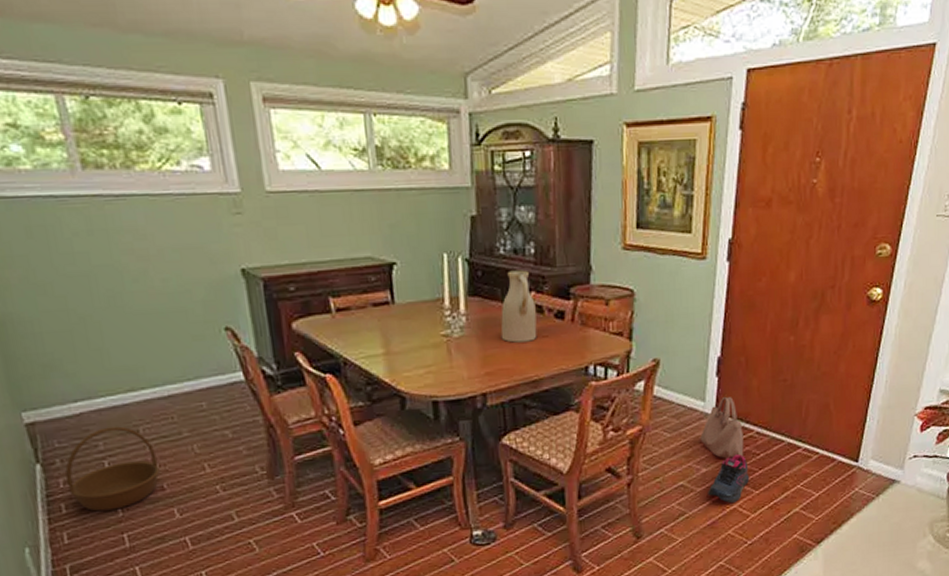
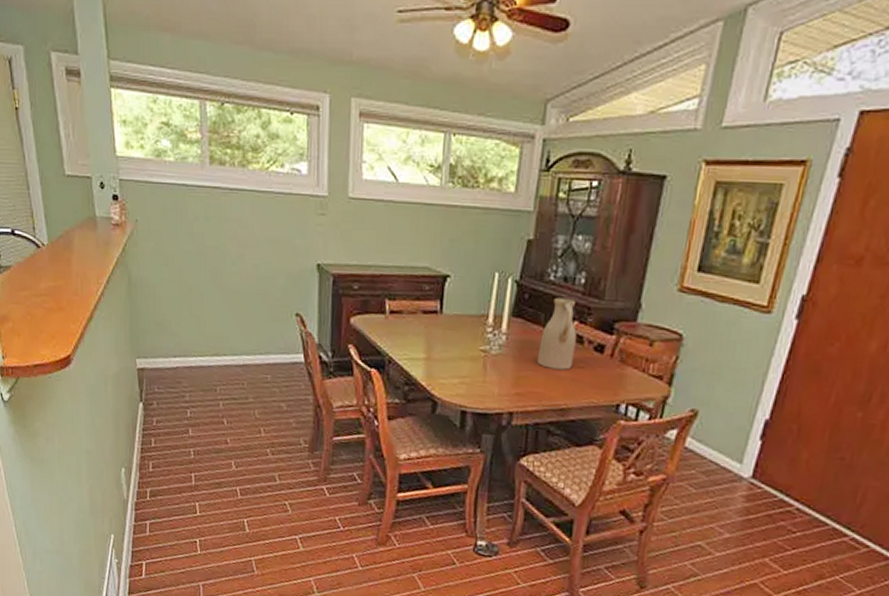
basket: present [65,426,160,512] -> none [158,382,227,452]
handbag: present [699,396,744,459] -> none [727,462,781,531]
athletic shoe: present [708,454,750,503] -> none [727,527,780,577]

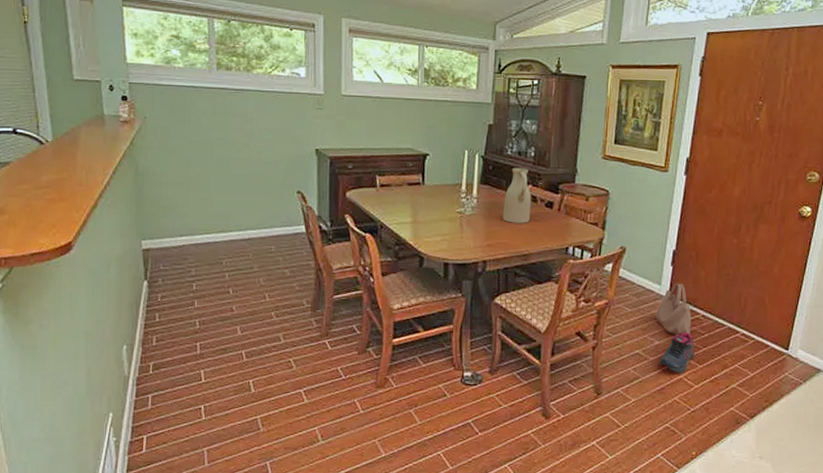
handbag: none [727,462,781,531] -> present [654,282,691,335]
athletic shoe: none [727,527,780,577] -> present [659,333,695,373]

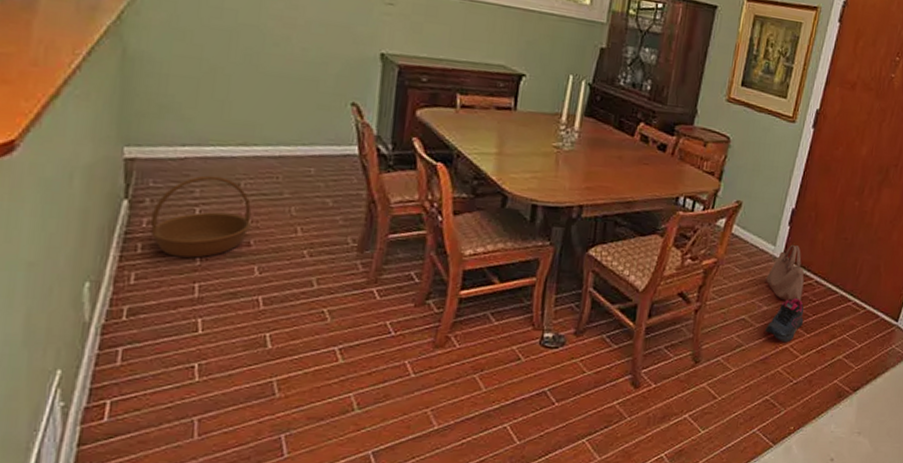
basket: none [163,258,232,323] -> present [150,175,252,258]
ceramic pitcher: present [502,167,531,223] -> none [606,101,643,166]

